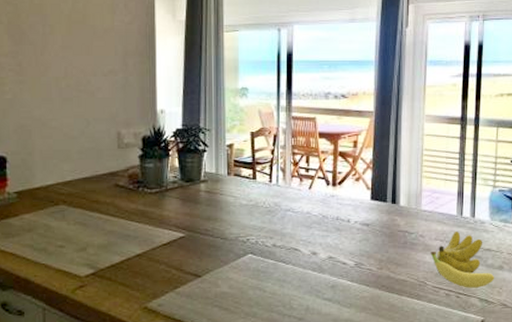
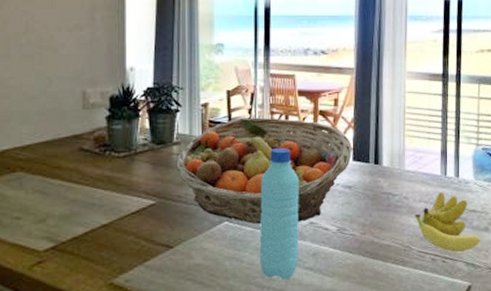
fruit basket: none [203,158,370,258] -> present [176,117,352,225]
water bottle: none [281,186,319,309] -> present [259,147,299,279]

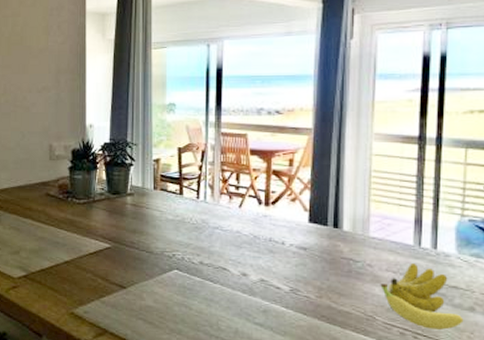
fruit basket: present [176,117,352,225] -> none [130,174,308,278]
water bottle: present [259,147,299,279] -> none [208,204,250,331]

